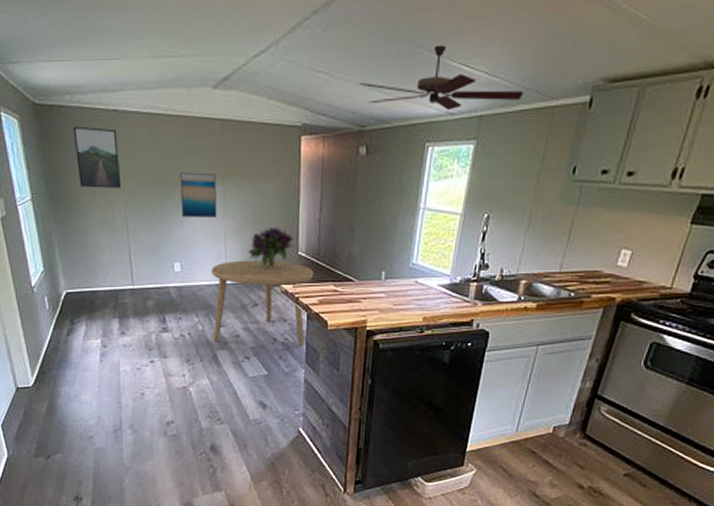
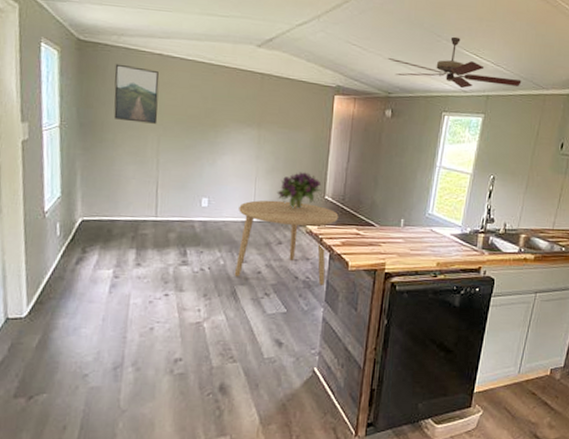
wall art: present [180,172,217,217] -> none [214,115,253,159]

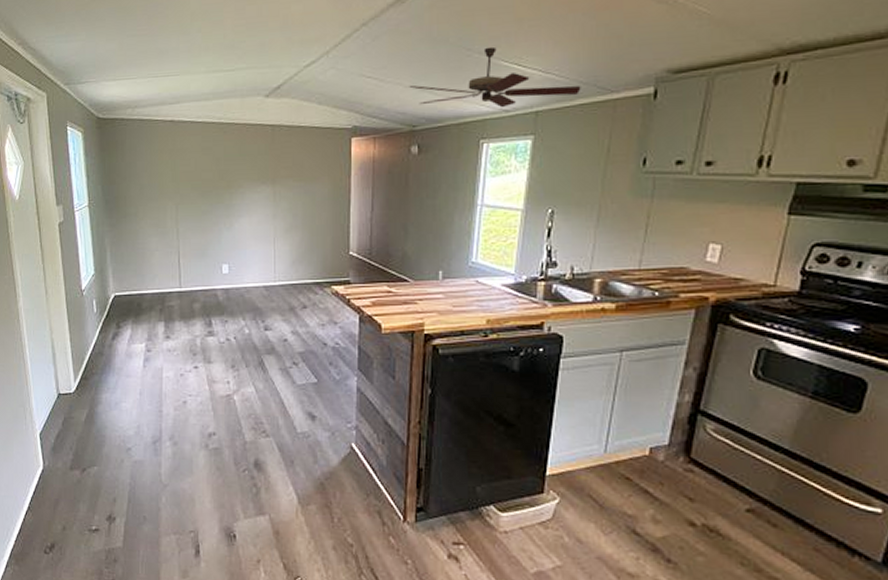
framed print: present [113,63,159,124] -> none [132,136,174,194]
dining table: present [234,200,339,287] -> none [259,261,366,353]
bouquet: present [277,172,322,210] -> none [297,227,345,270]

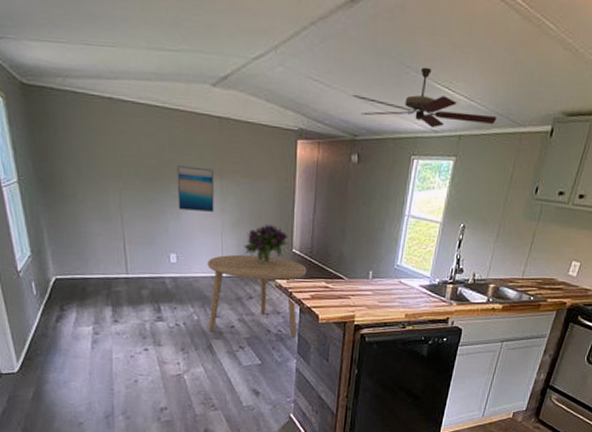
wall art: none [231,175,266,219] -> present [177,165,214,212]
dining table: none [259,261,366,353] -> present [207,254,307,339]
bouquet: none [297,227,345,270] -> present [244,225,288,264]

